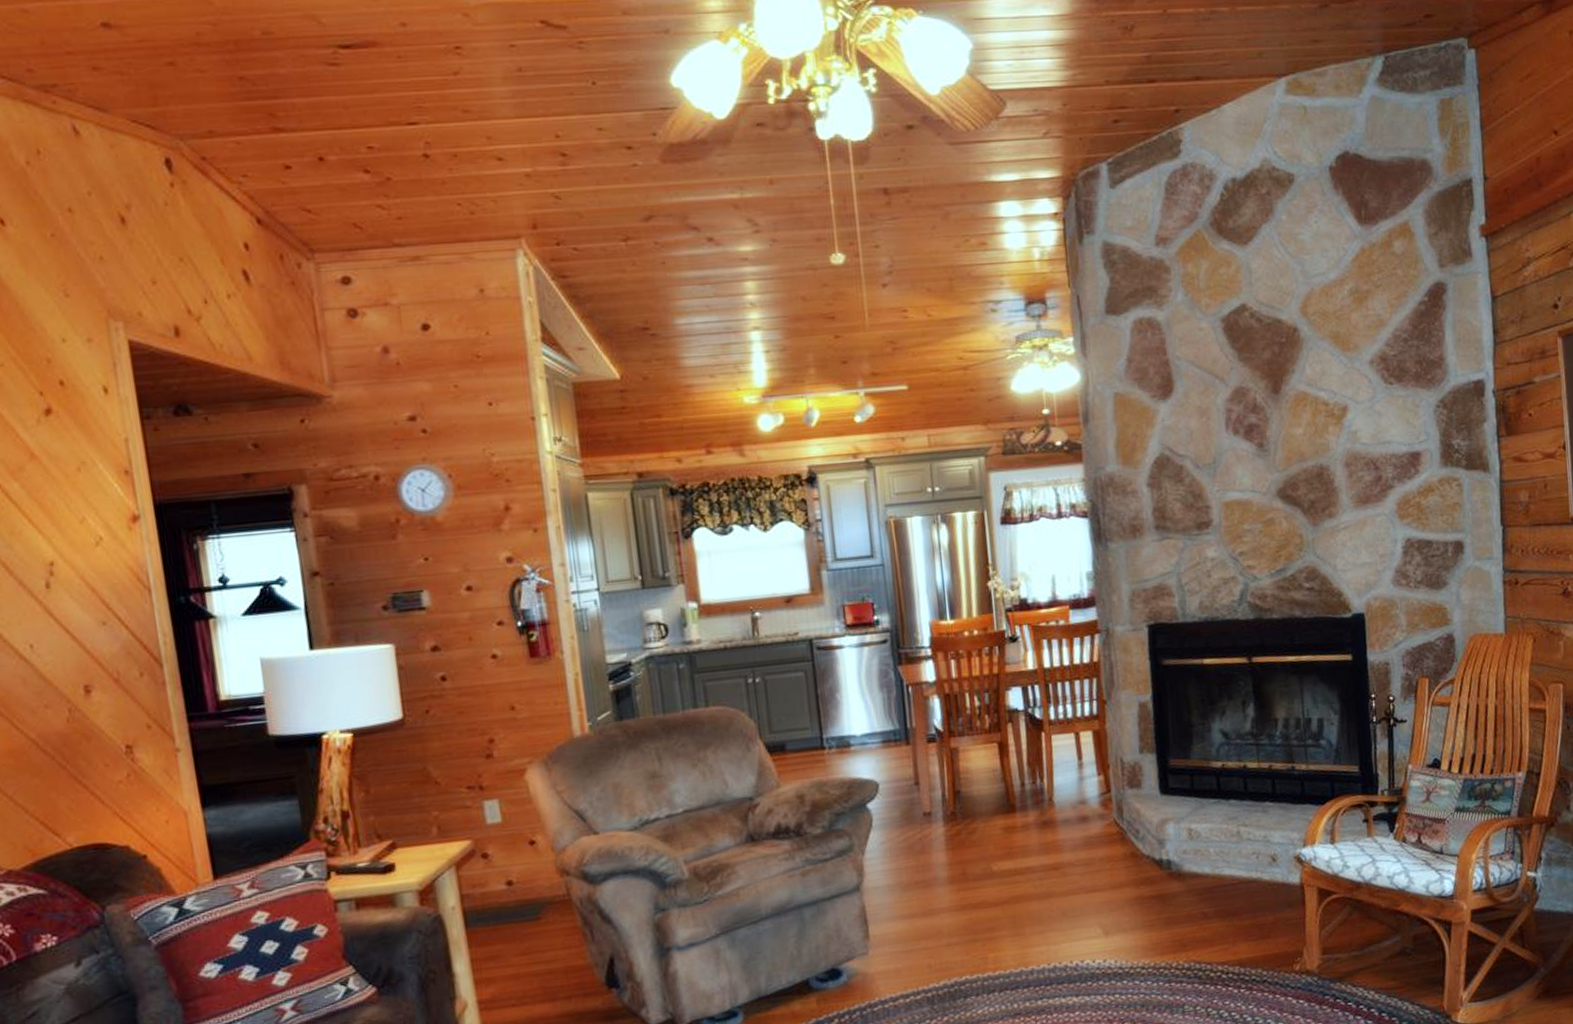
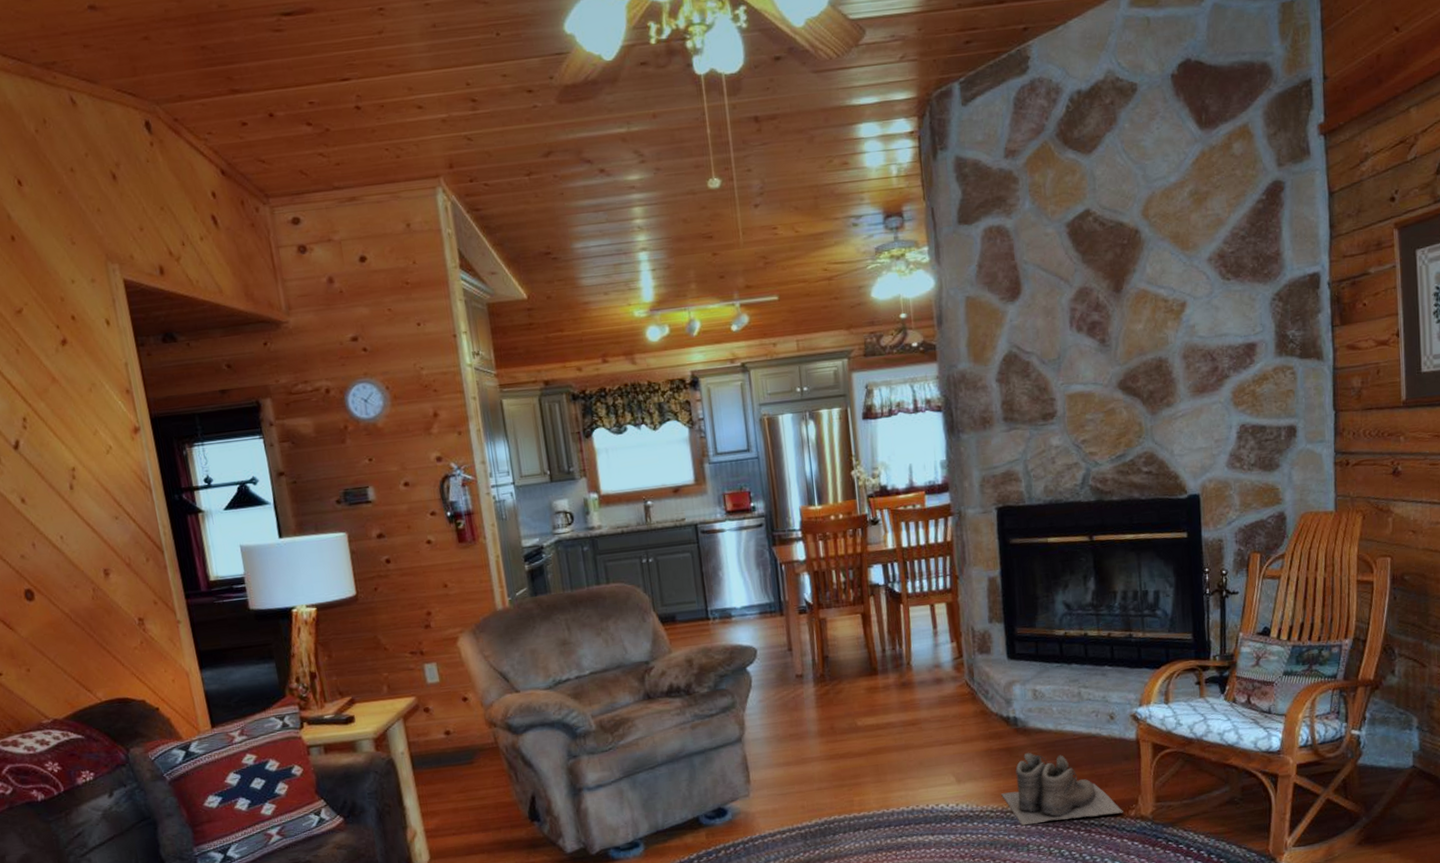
boots: none [1153,899,1287,984] -> present [1001,752,1123,826]

